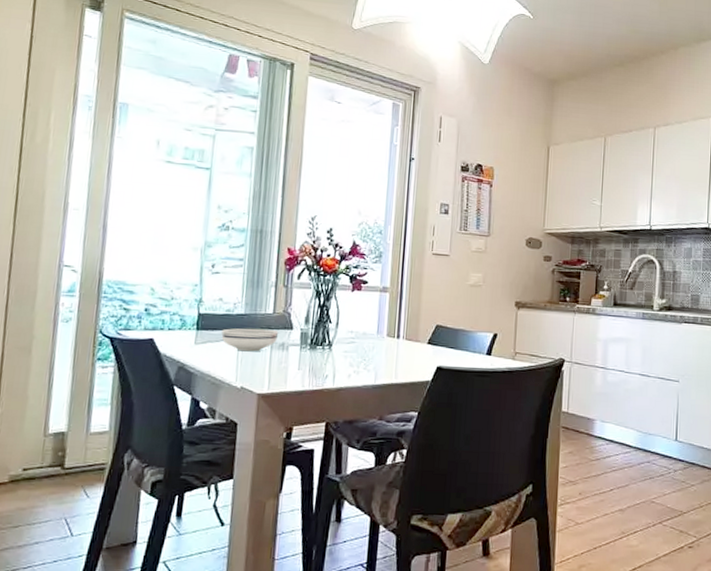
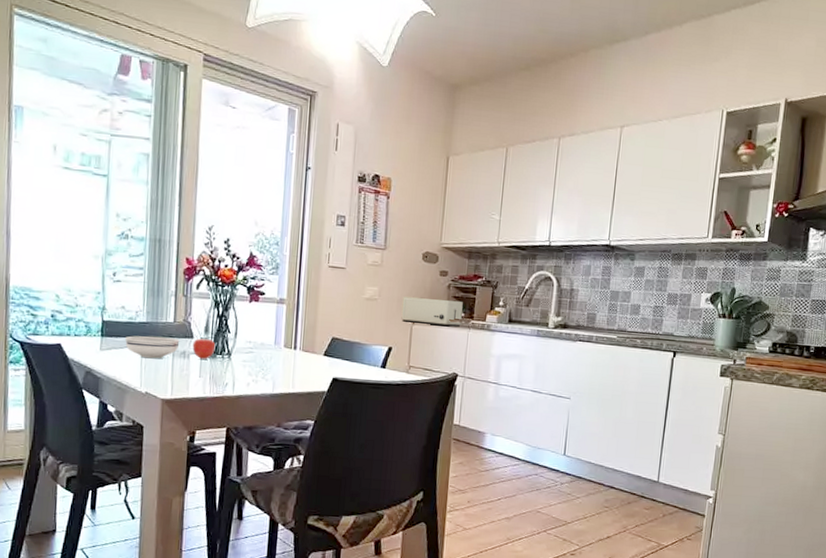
fruit: none [291,327,316,351] -> present [192,336,216,359]
toaster: none [506,282,568,312] -> present [401,297,463,328]

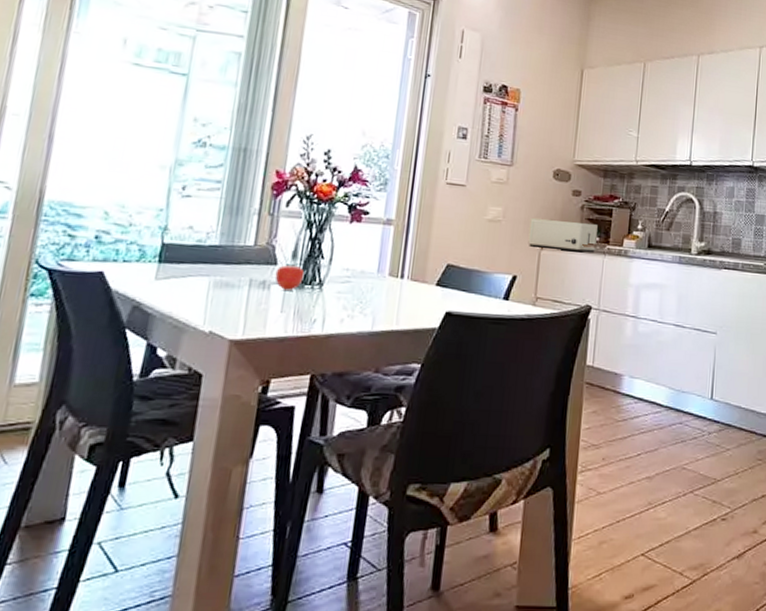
bowl: present [125,336,180,359] -> none [188,262,260,290]

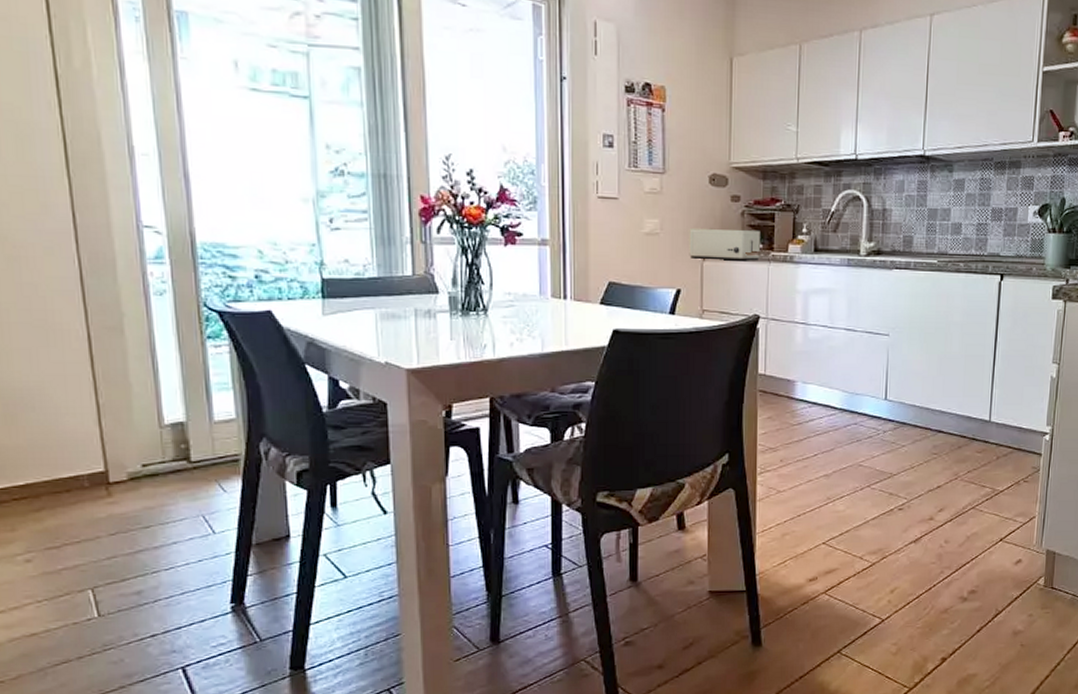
fruit: present [275,263,305,291] -> none [438,290,467,318]

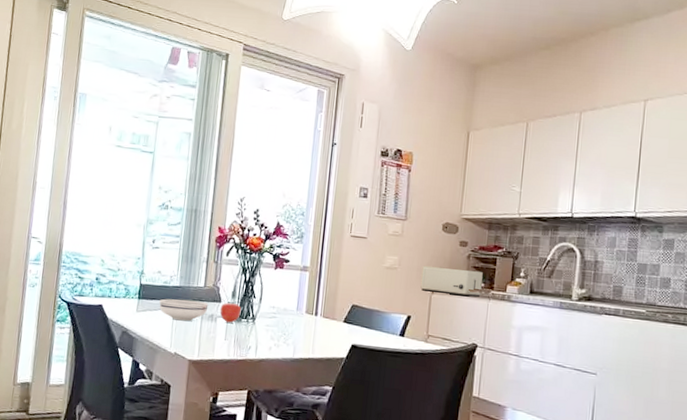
bowl: none [353,294,422,321] -> present [159,299,209,321]
fruit: none [438,290,467,318] -> present [220,301,242,323]

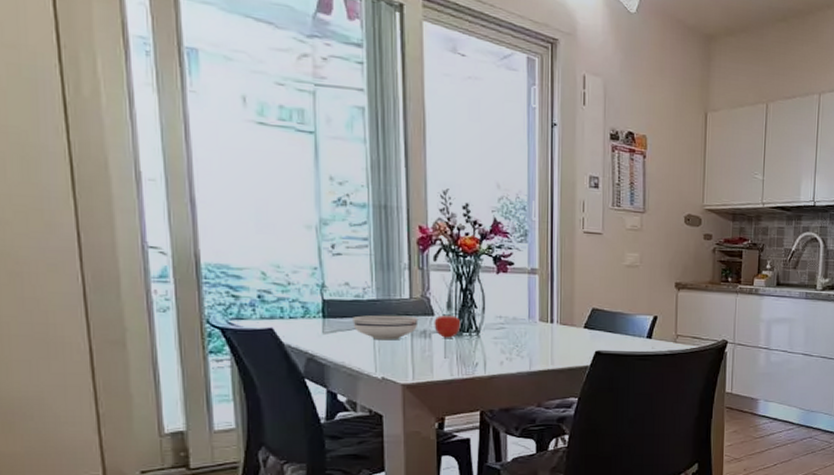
toaster: present [420,266,483,298] -> none [665,263,729,293]

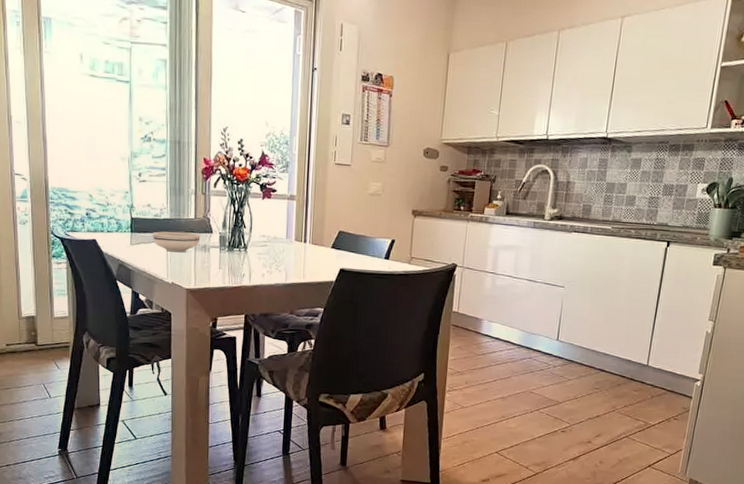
fruit: present [434,313,461,338] -> none [212,231,233,252]

